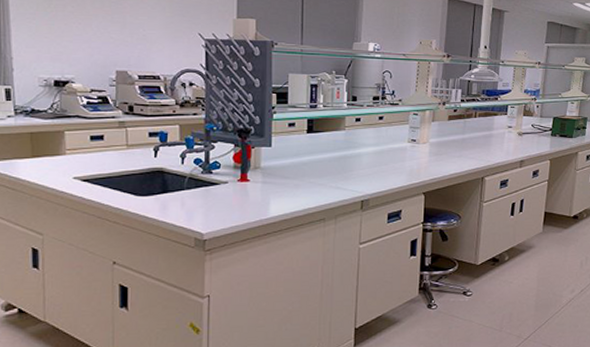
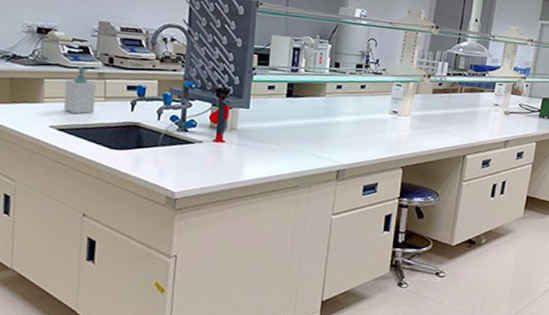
soap bottle: none [86,117,118,164] -> present [63,67,97,114]

